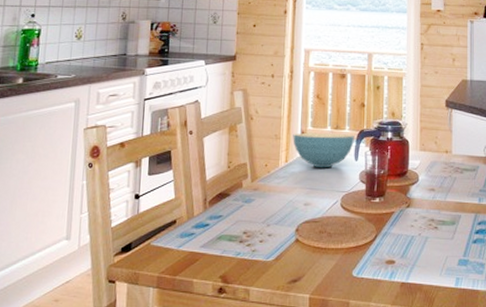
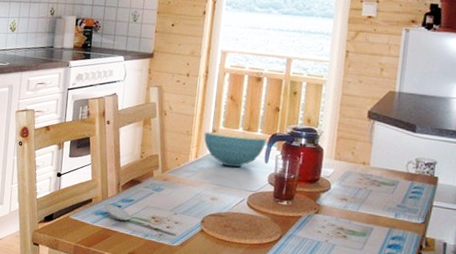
spoon: none [189,223,271,248] -> present [103,203,177,234]

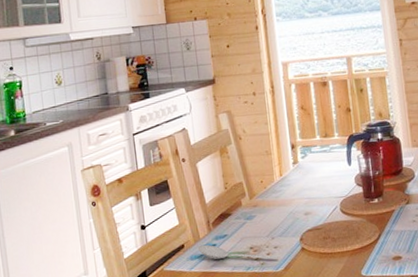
cereal bowl: present [204,131,266,167] -> none [283,140,345,177]

